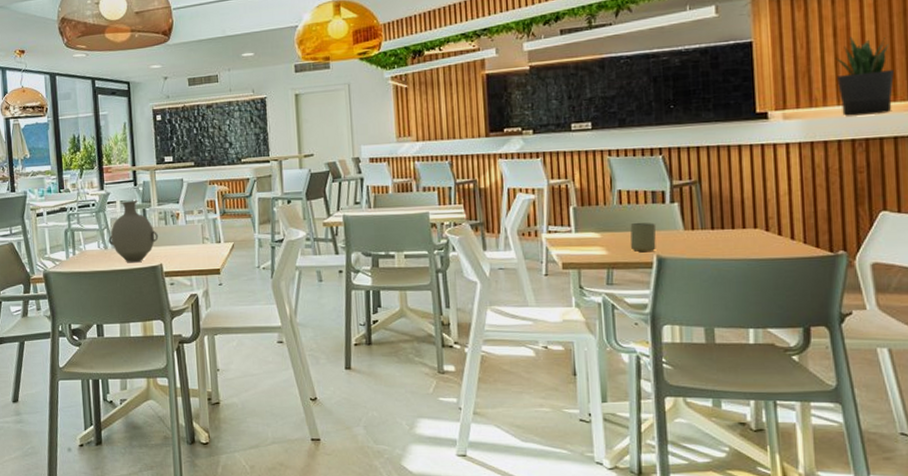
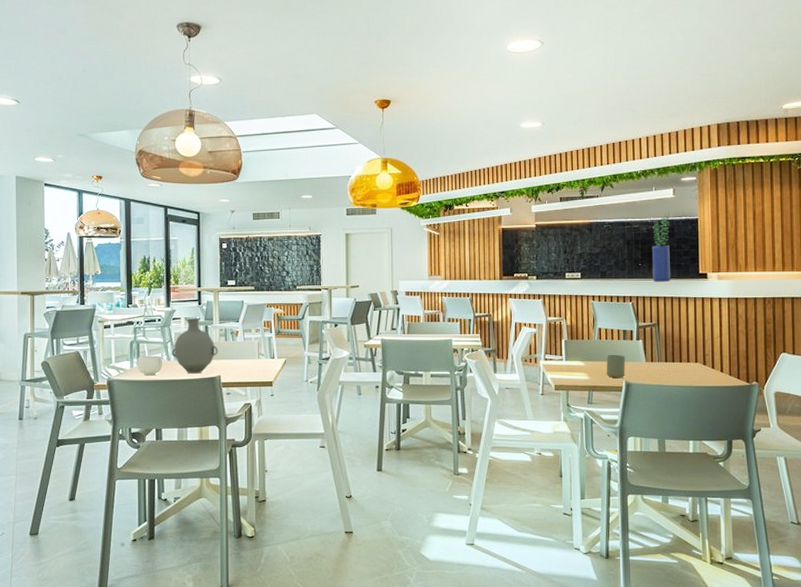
cup: none [73,244,99,267] -> present [137,355,162,376]
vase: none [687,37,715,129] -> present [651,212,670,283]
planter: present [835,36,894,116] -> none [754,220,792,280]

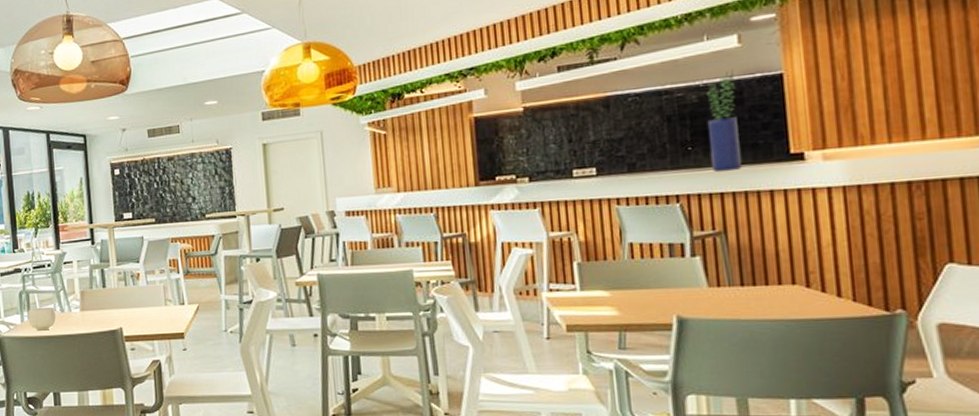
vase: present [171,317,219,373] -> none [65,259,118,326]
cup: present [606,354,626,379] -> none [644,278,676,313]

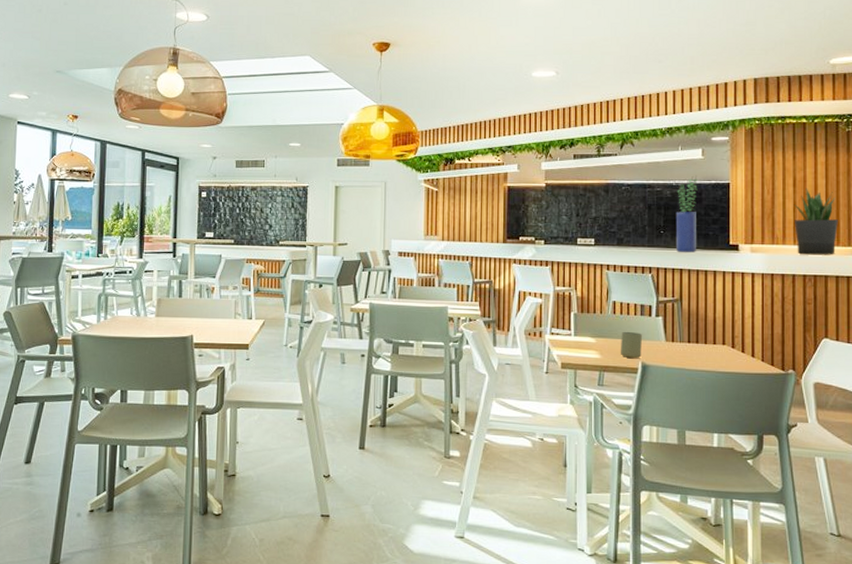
cup: present [28,306,56,331] -> none [105,310,131,332]
cup: none [644,278,676,313] -> present [620,331,643,359]
planter: none [883,64,957,156] -> present [793,188,838,256]

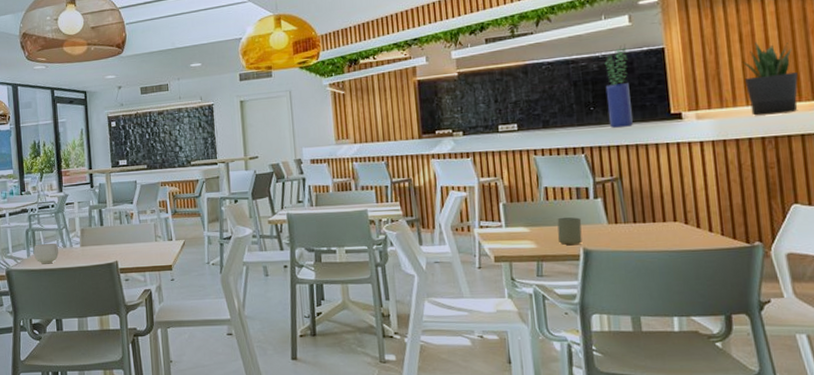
cup: none [105,310,131,332] -> present [34,242,58,265]

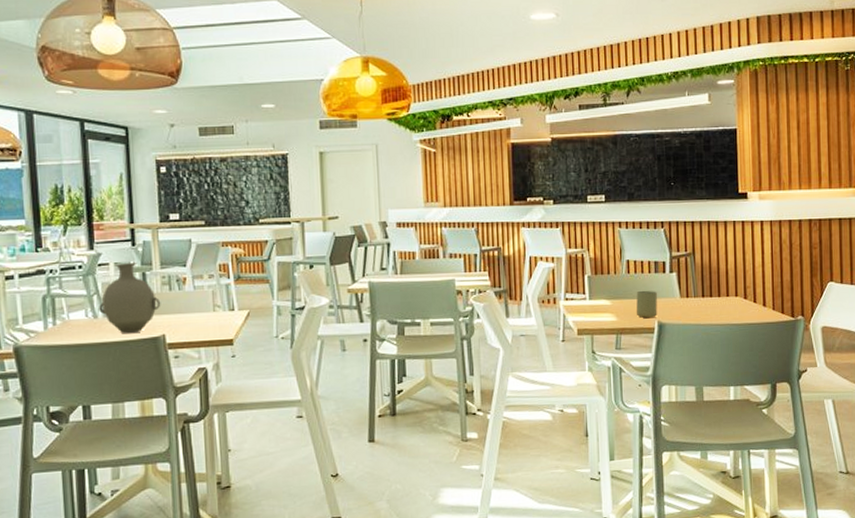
cup: present [34,242,58,265] -> none [53,312,87,339]
vase: none [67,201,114,260] -> present [99,262,161,333]
vase: present [604,44,633,129] -> none [685,122,707,205]
planter: present [742,42,798,116] -> none [798,130,840,199]

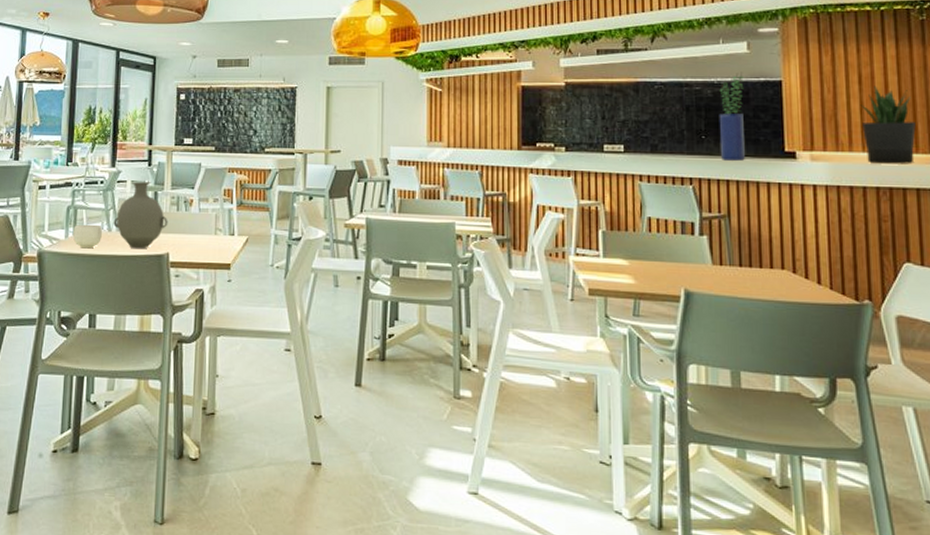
cup: none [53,312,87,339] -> present [73,224,102,249]
cup: present [636,290,658,319] -> none [658,252,685,285]
vase: none [685,122,707,205] -> present [719,72,745,162]
planter: none [798,130,840,199] -> present [860,85,916,164]

